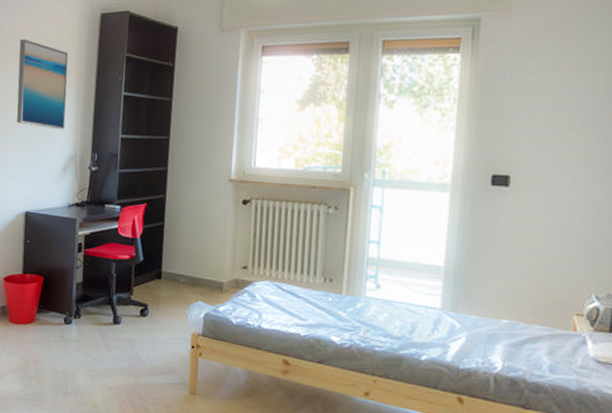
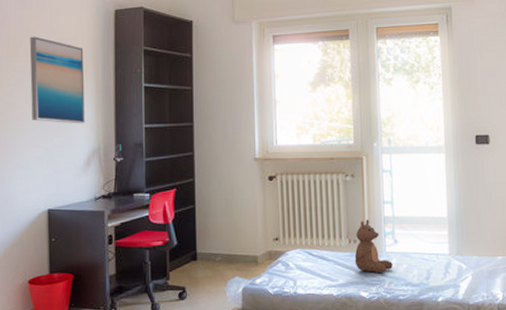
teddy bear: none [328,258,372,320] -> present [354,220,393,274]

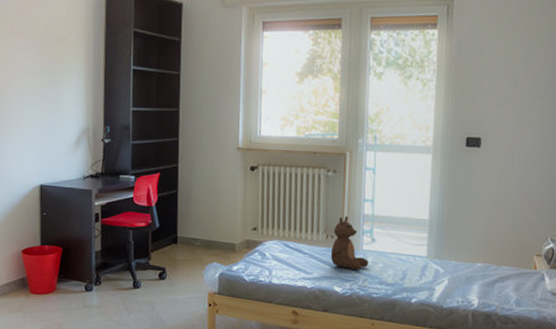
wall art: present [29,36,85,124] -> none [24,13,76,104]

